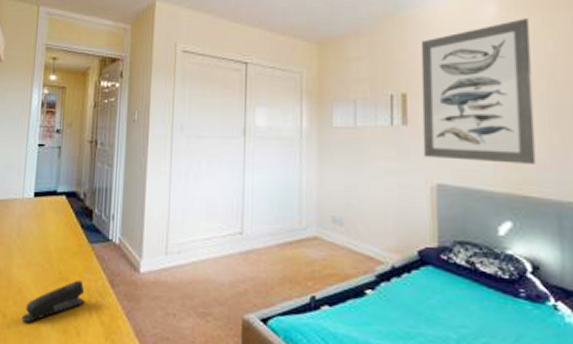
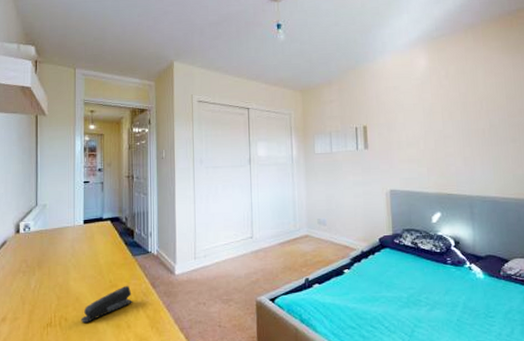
wall art: present [421,18,536,164] -> none [375,68,455,172]

